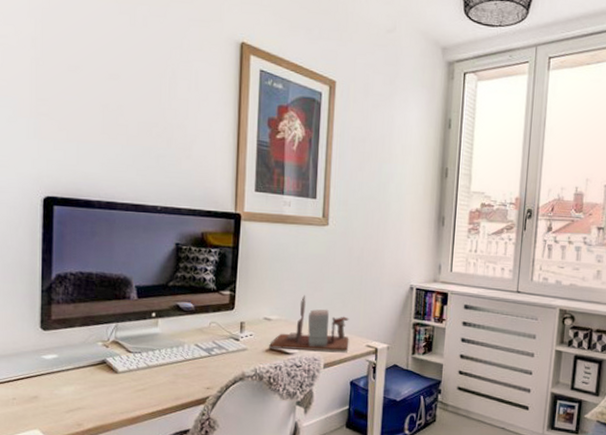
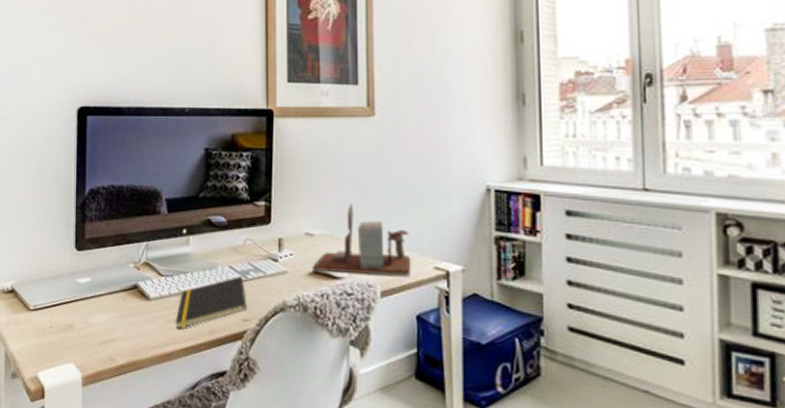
notepad: none [142,352,210,397] -> present [175,275,247,329]

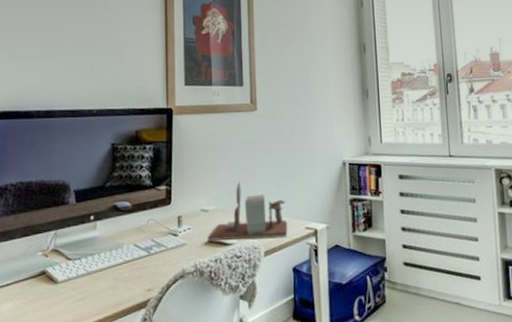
notepad: present [175,275,247,329] -> none [82,251,150,306]

